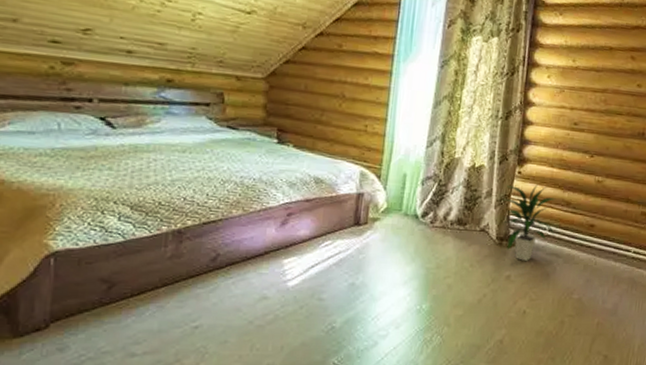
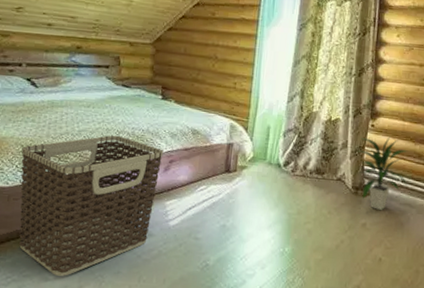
clothes hamper: none [95,185,280,350] -> present [19,135,164,276]

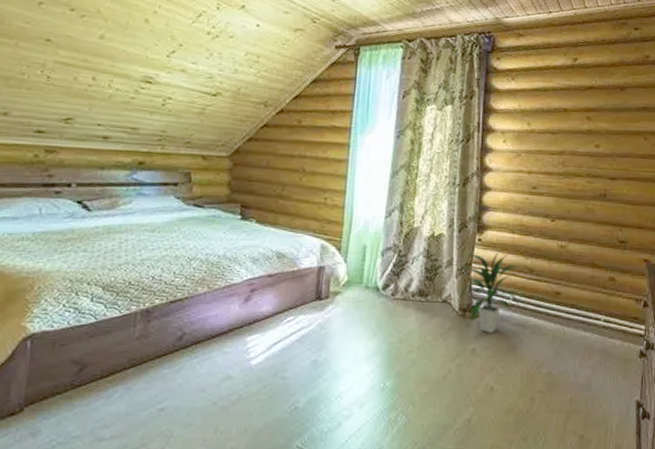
clothes hamper: present [19,135,164,276] -> none [66,263,244,434]

